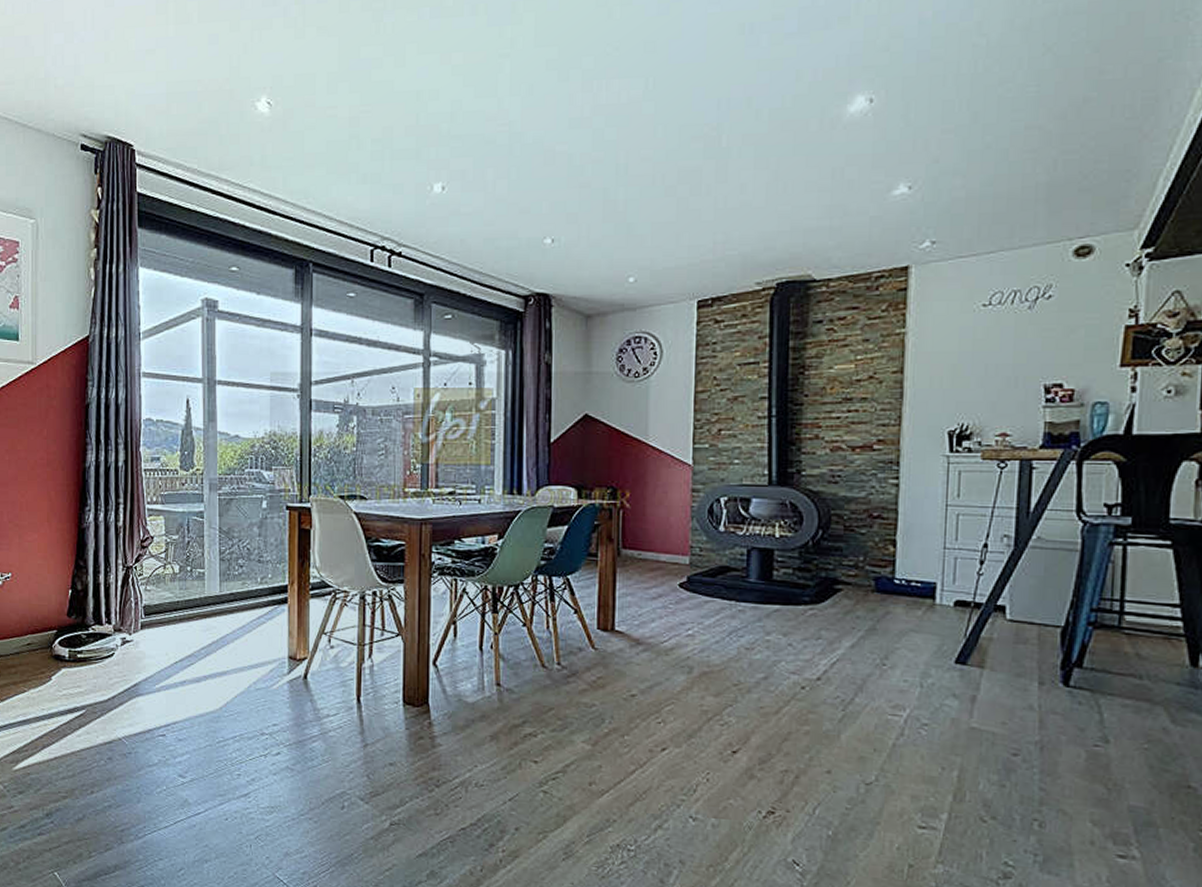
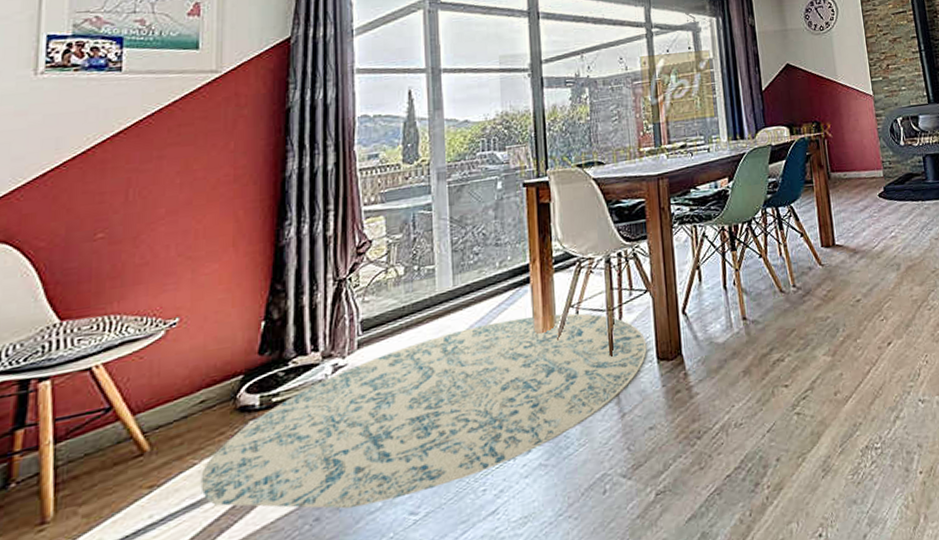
rug: none [29,632,394,761] -> present [200,313,647,510]

